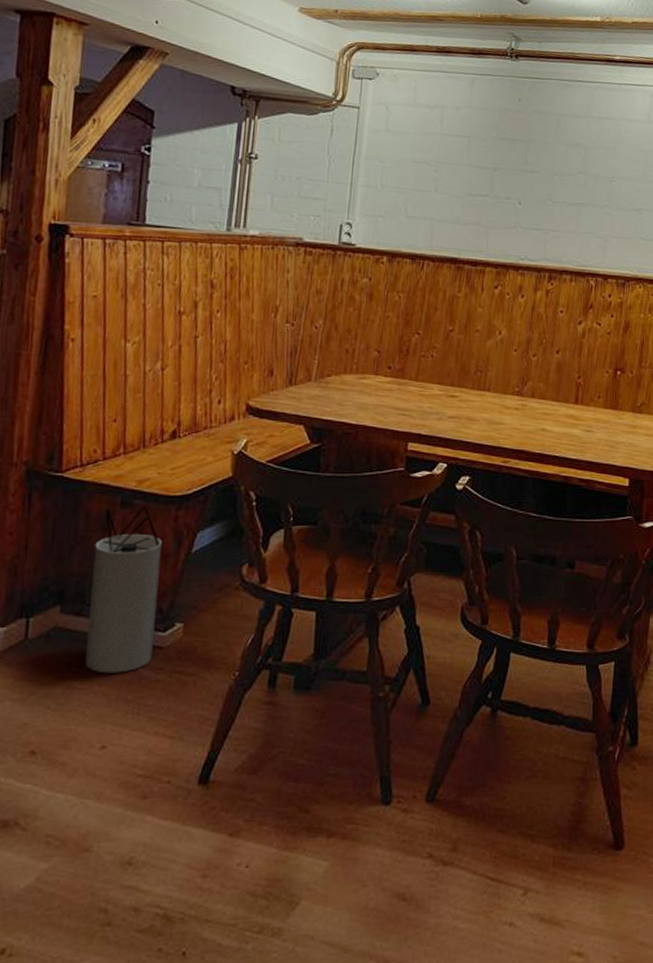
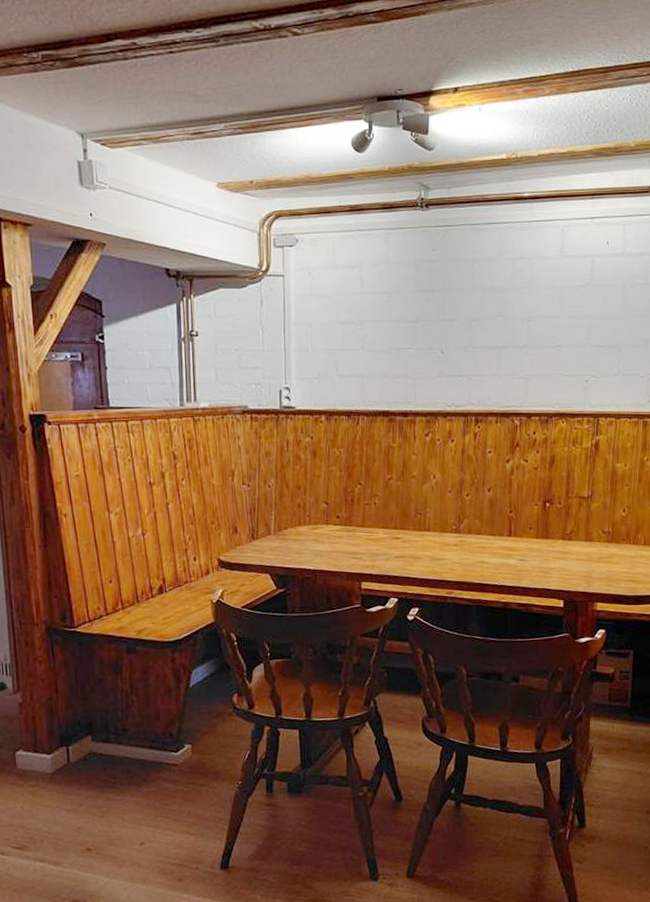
speaker: present [85,507,162,674] -> none [111,652,170,787]

